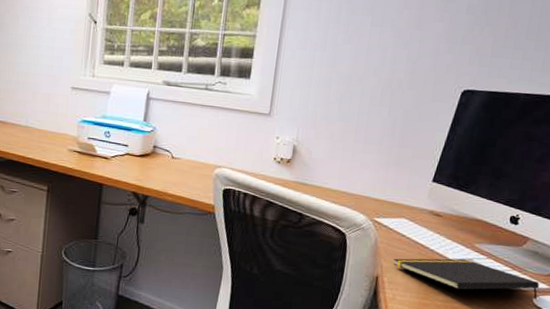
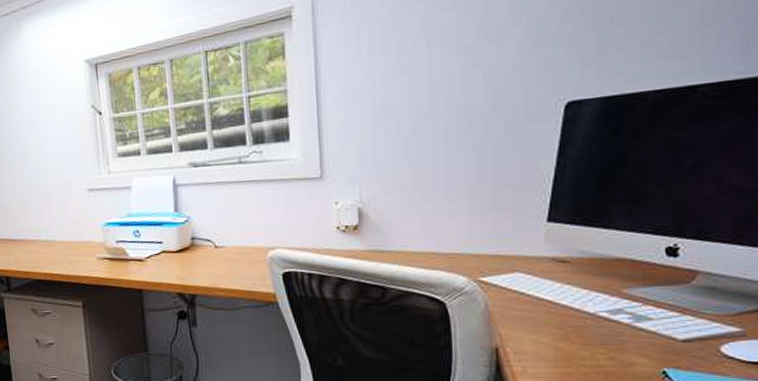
notepad: present [393,258,540,300] -> none [514,310,726,350]

